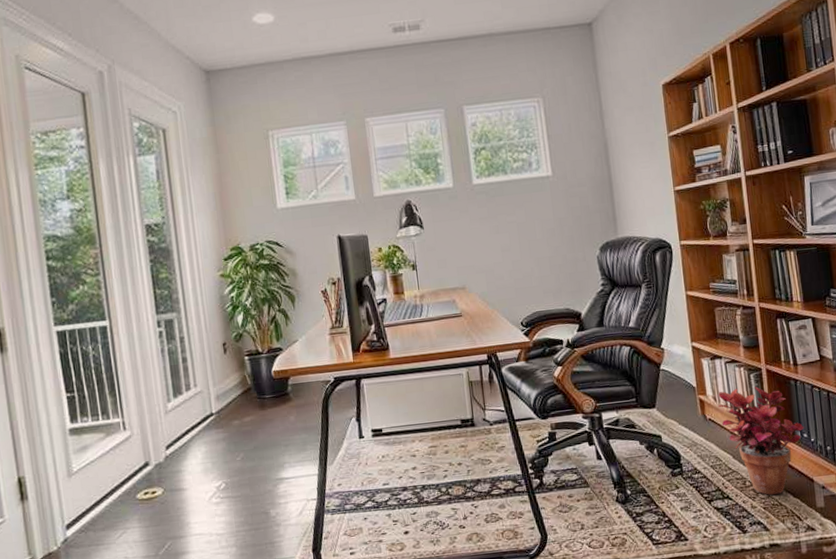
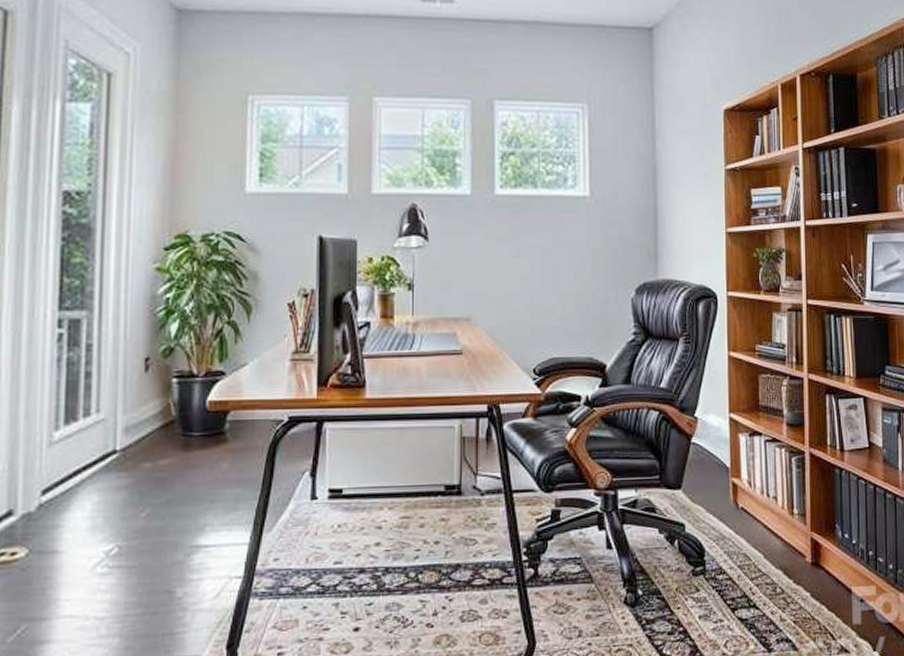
potted plant: present [717,387,804,495] -> none [752,473,846,606]

